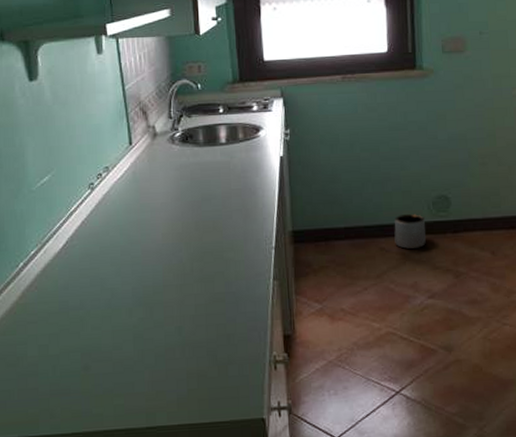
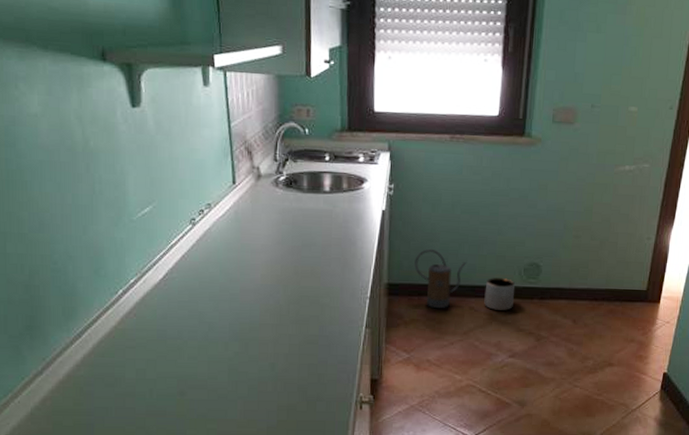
watering can: none [318,191,371,252] -> present [414,249,466,308]

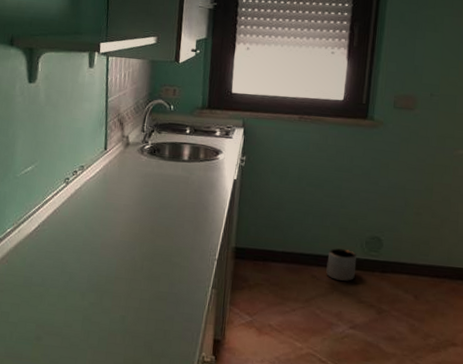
watering can: present [414,249,466,308] -> none [261,217,310,275]

